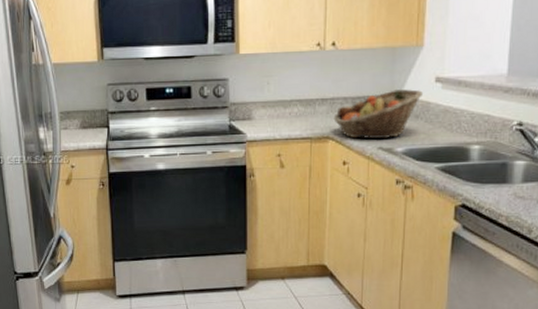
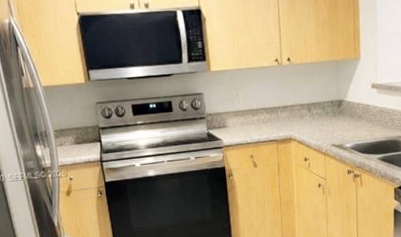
fruit basket: present [333,88,424,139] -> none [294,94,364,139]

